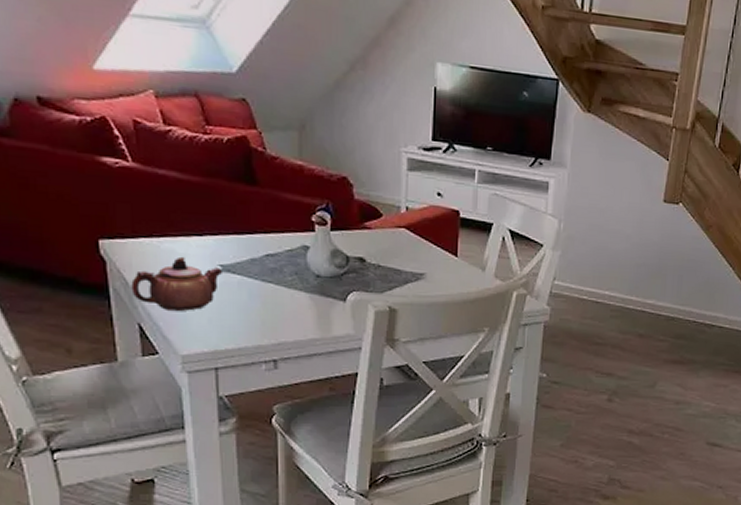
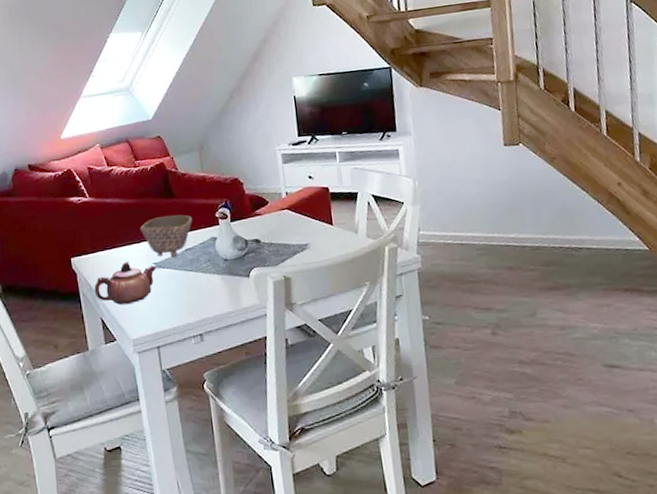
bowl: none [204,207,279,262] -> present [139,214,192,257]

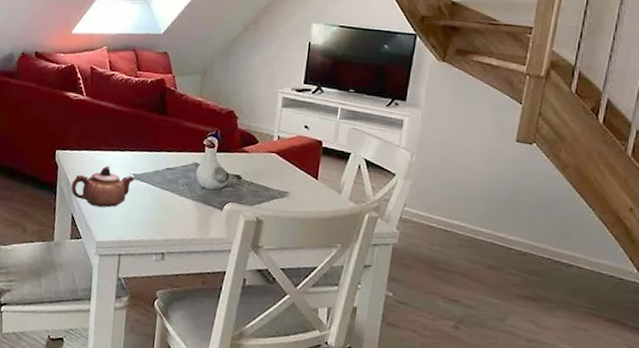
bowl: present [139,214,192,257] -> none [127,130,180,173]

